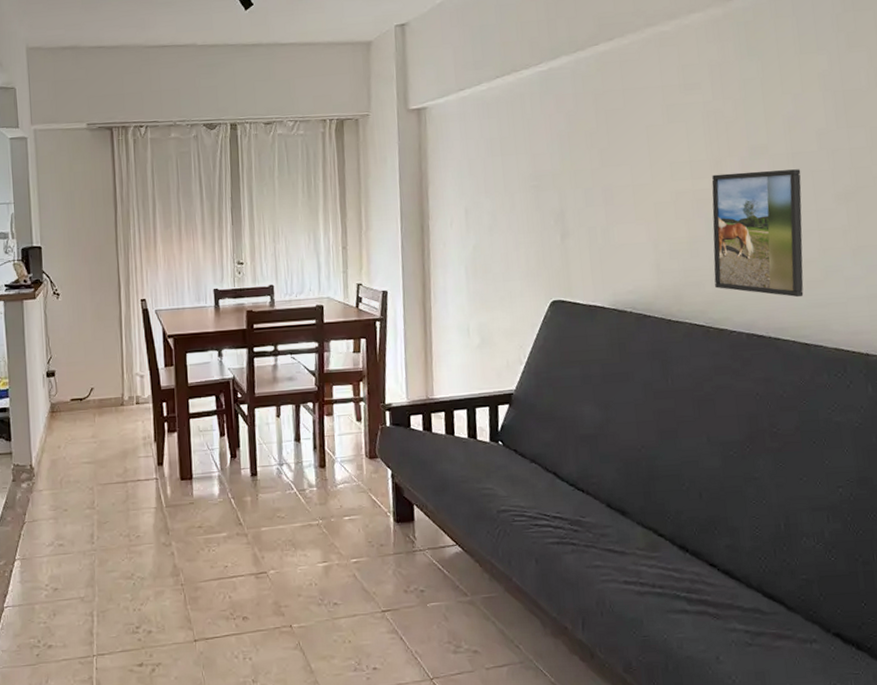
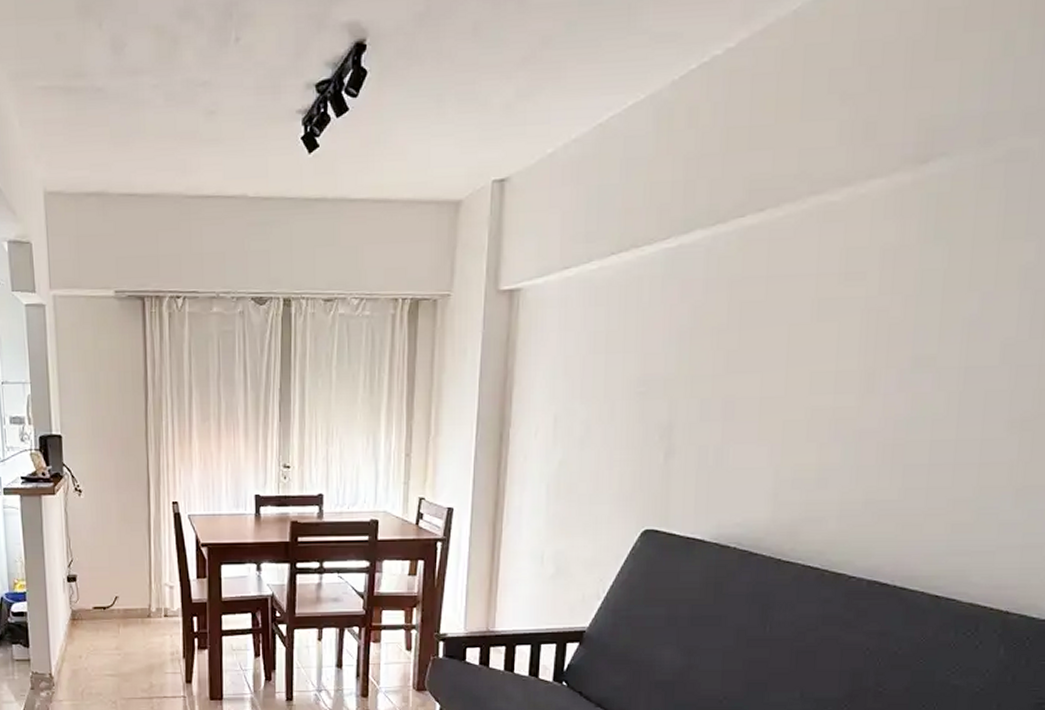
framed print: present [711,169,804,298] -> none [840,387,972,542]

